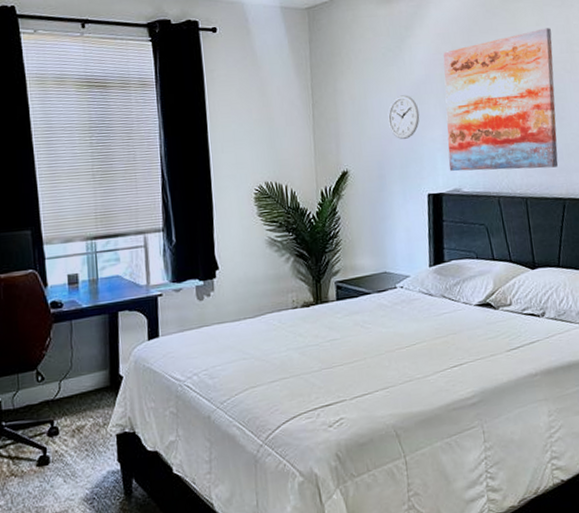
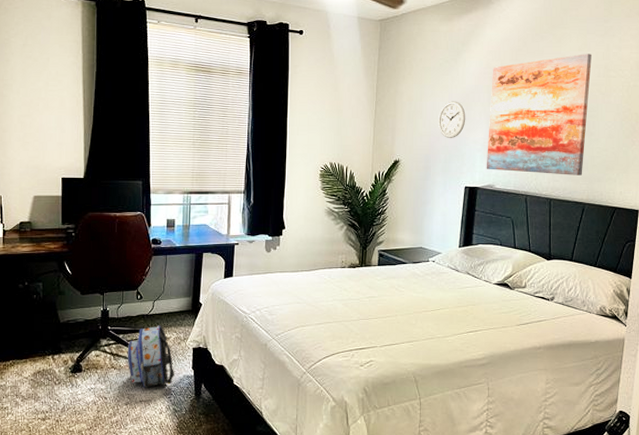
backpack: none [29,411,95,496] -> present [127,325,174,389]

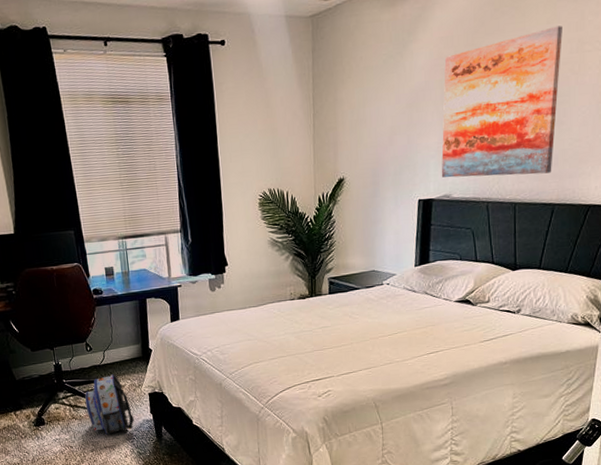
wall clock: present [439,101,466,139] -> none [385,102,416,148]

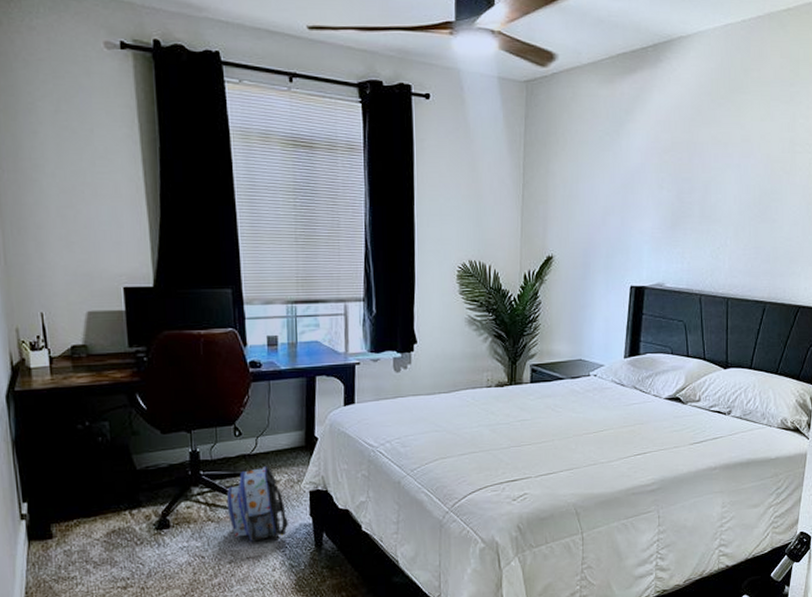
wall art: present [441,26,562,178] -> none [654,124,775,270]

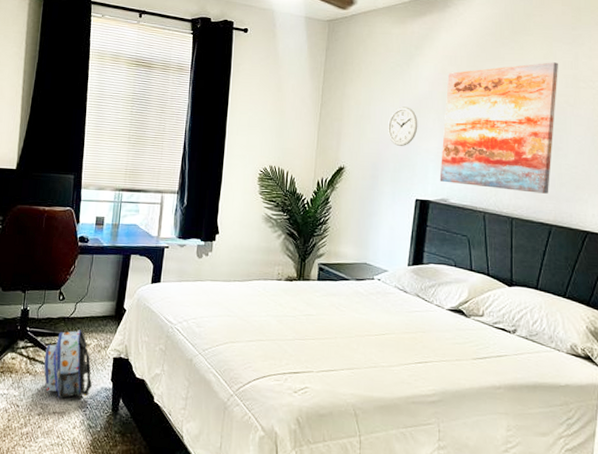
wall clock: none [599,183,631,229] -> present [388,106,418,147]
wall art: none [654,124,775,270] -> present [439,62,558,194]

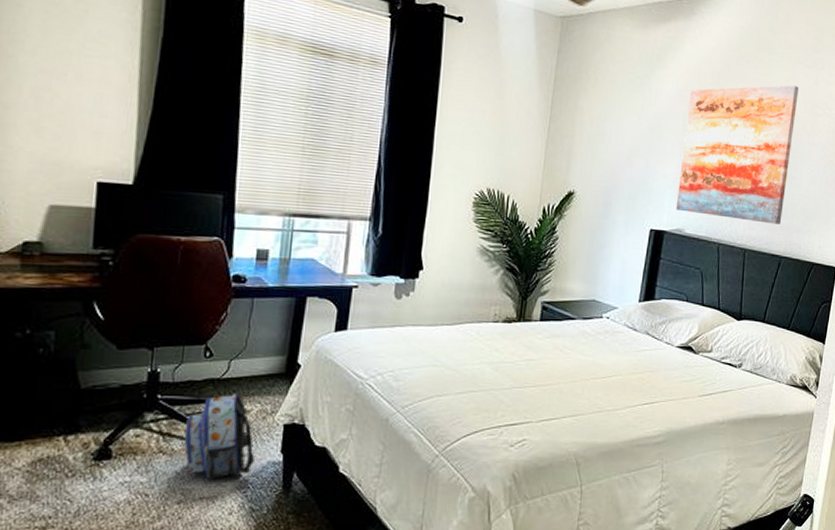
wall clock: present [388,106,418,147] -> none [624,125,657,171]

